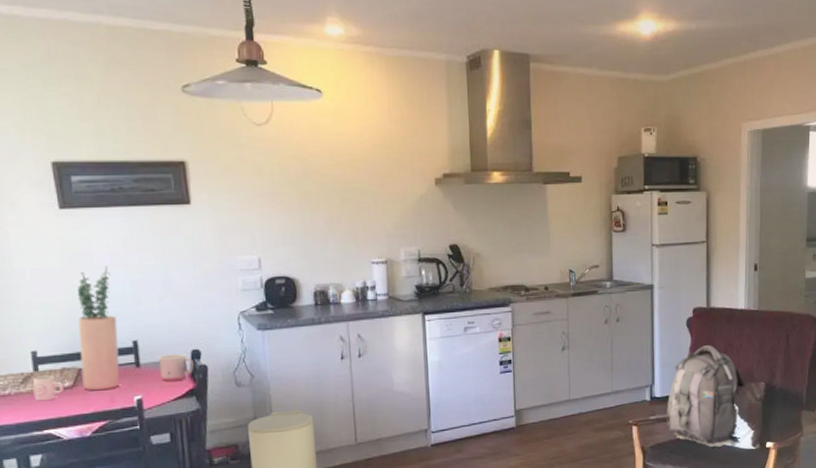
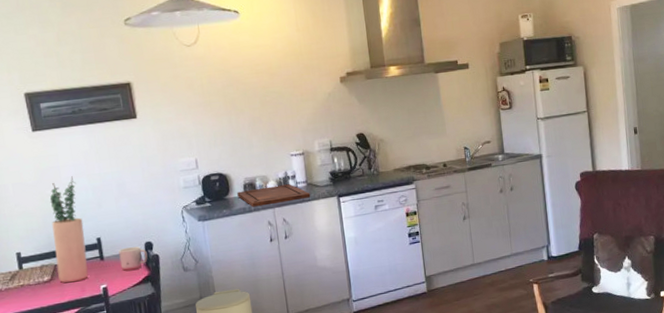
mug: present [32,375,63,402] -> none [18,272,43,295]
cutting board: none [305,295,392,319] -> present [237,184,311,207]
backpack: present [666,345,745,448] -> none [563,205,636,300]

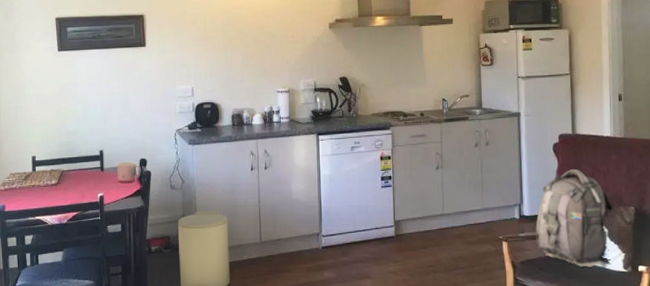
vase: present [50,176,89,284] -> none [63,93,90,188]
cutting board: present [237,184,311,207] -> none [225,118,292,137]
backpack: none [563,205,636,300] -> present [535,169,614,268]

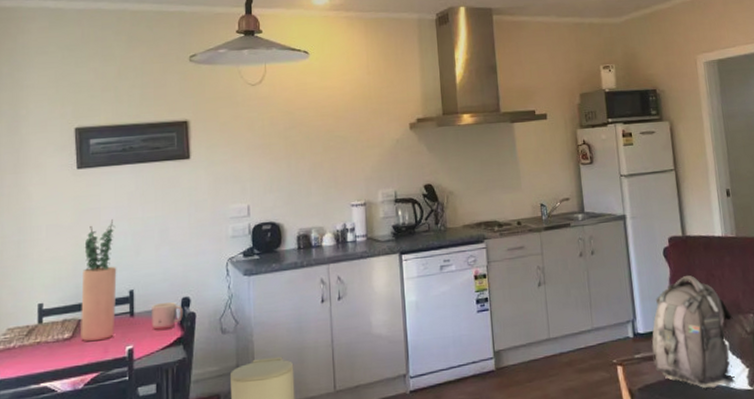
vase: none [63,93,90,188] -> present [81,219,117,342]

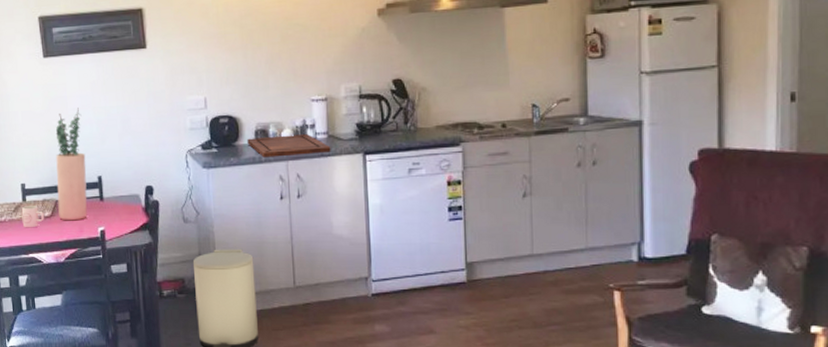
mug: none [35,327,62,354] -> present [21,206,44,228]
mug: present [151,301,184,330] -> none [118,189,148,215]
cutting board: none [289,237,370,262] -> present [247,134,331,158]
backpack: present [652,275,735,389] -> none [660,196,777,327]

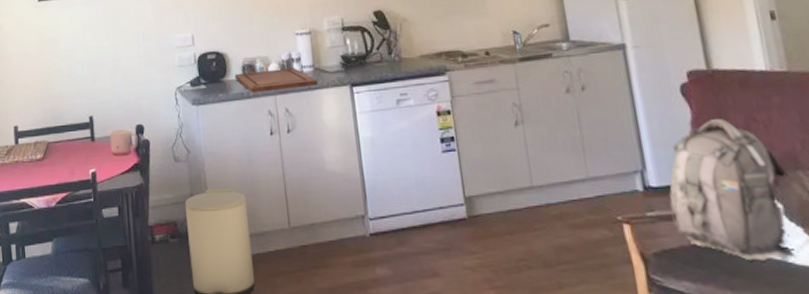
mug: present [21,206,44,228] -> none [13,148,36,172]
vase: present [55,108,88,221] -> none [48,48,79,164]
mug: none [118,189,148,215] -> present [109,128,139,155]
backpack: none [660,196,777,327] -> present [669,119,796,261]

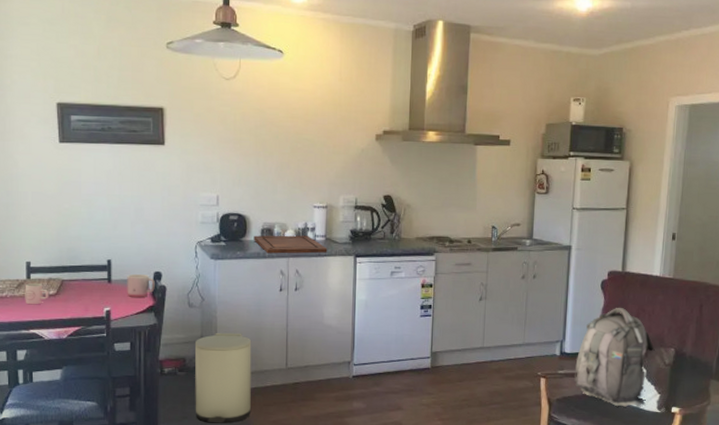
mug: none [13,148,36,172] -> present [25,283,48,305]

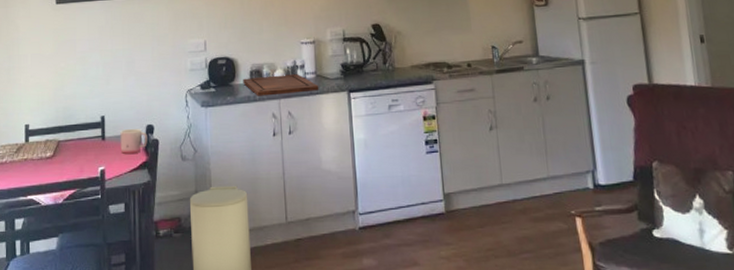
mug: present [25,283,48,305] -> none [23,146,45,169]
backpack: present [573,308,655,407] -> none [614,126,712,249]

